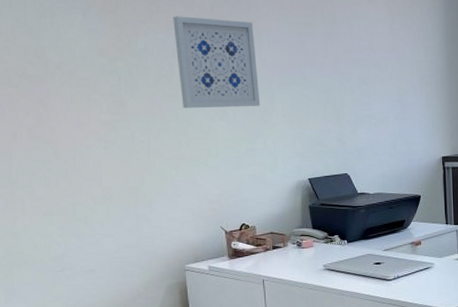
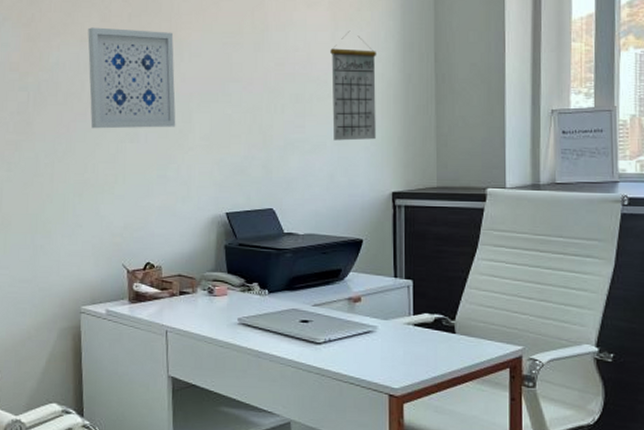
calendar: none [389,24,428,116] -> present [330,30,377,141]

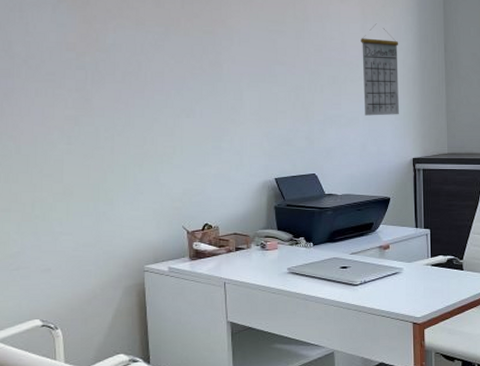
wall art: present [88,27,176,129] -> none [143,12,228,105]

